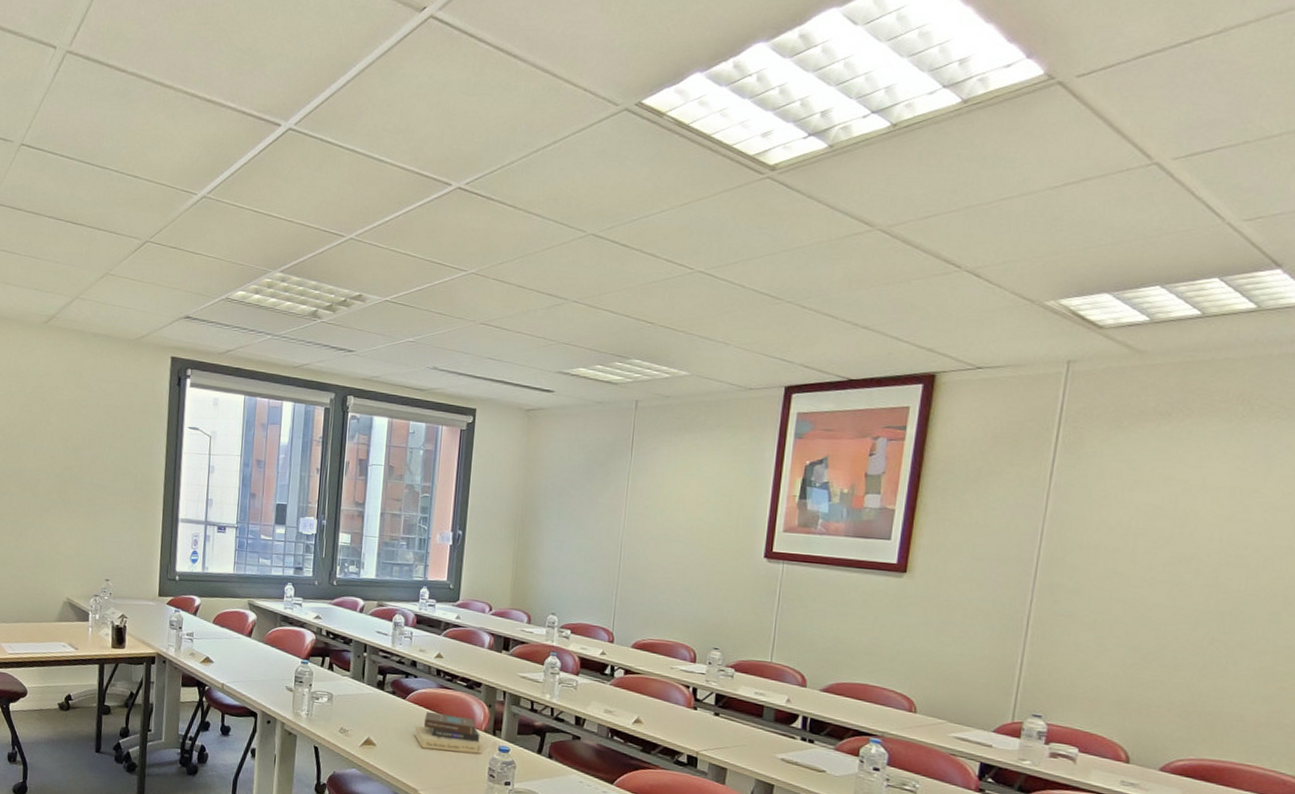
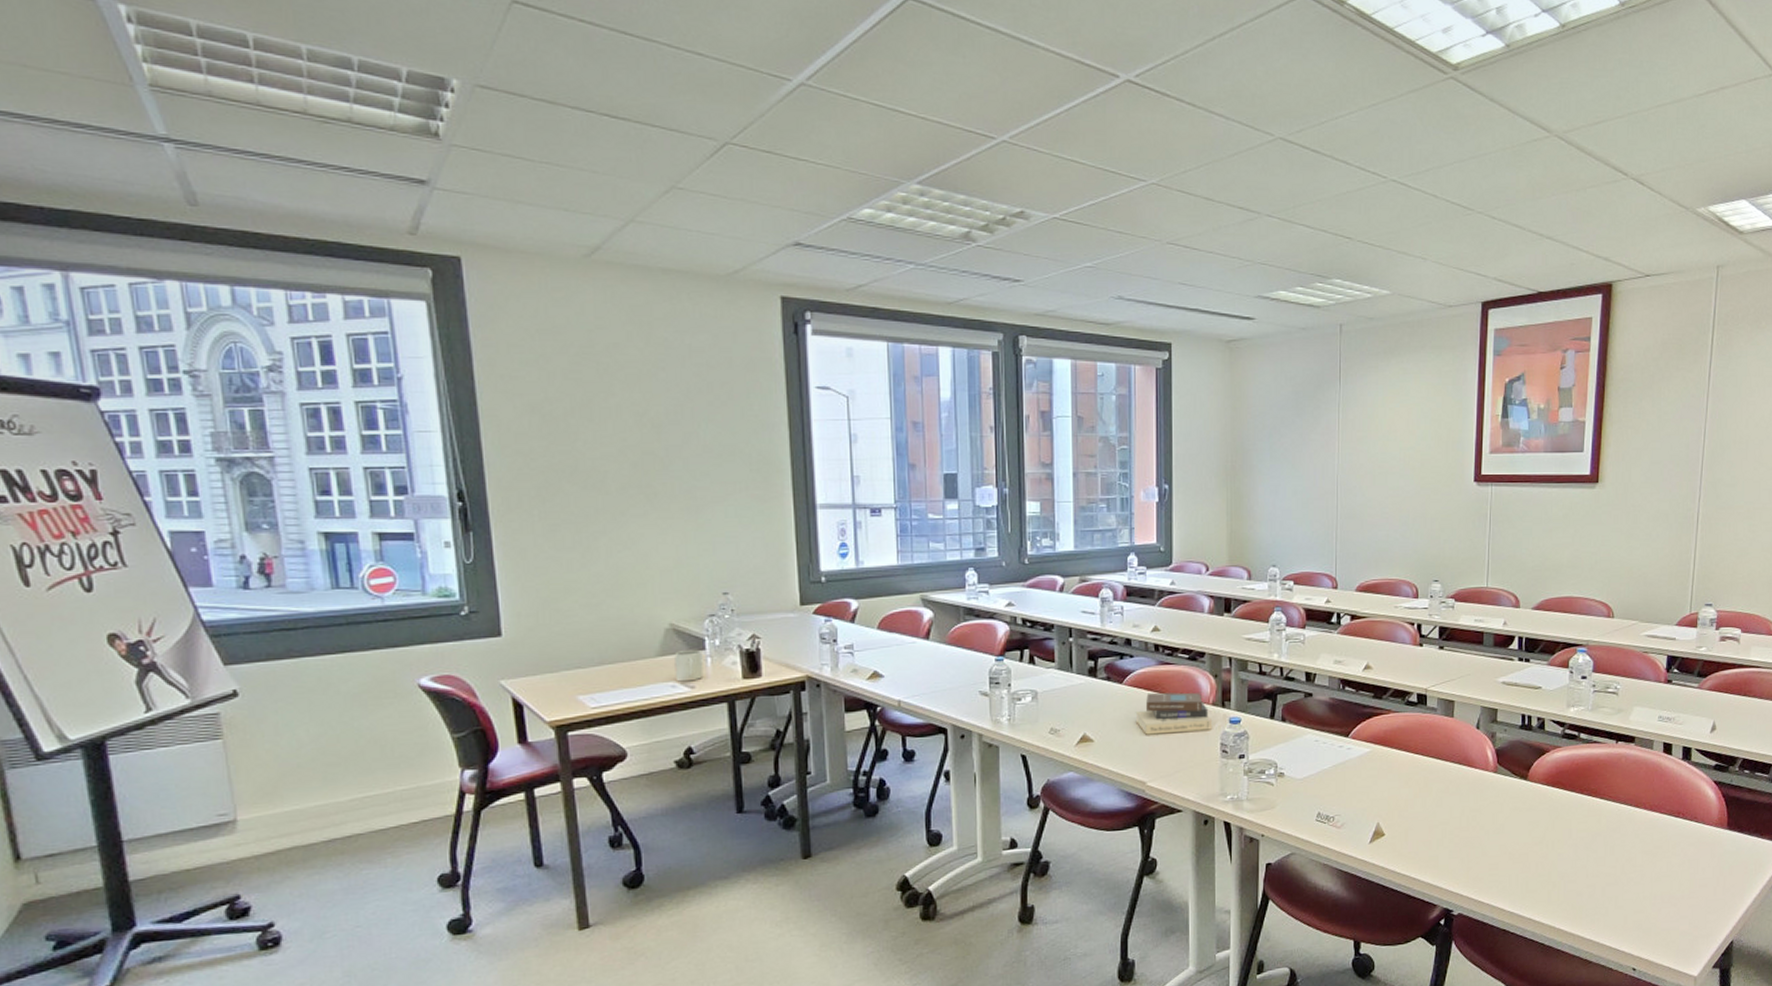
mug: none [65,619,87,644] -> present [673,649,704,682]

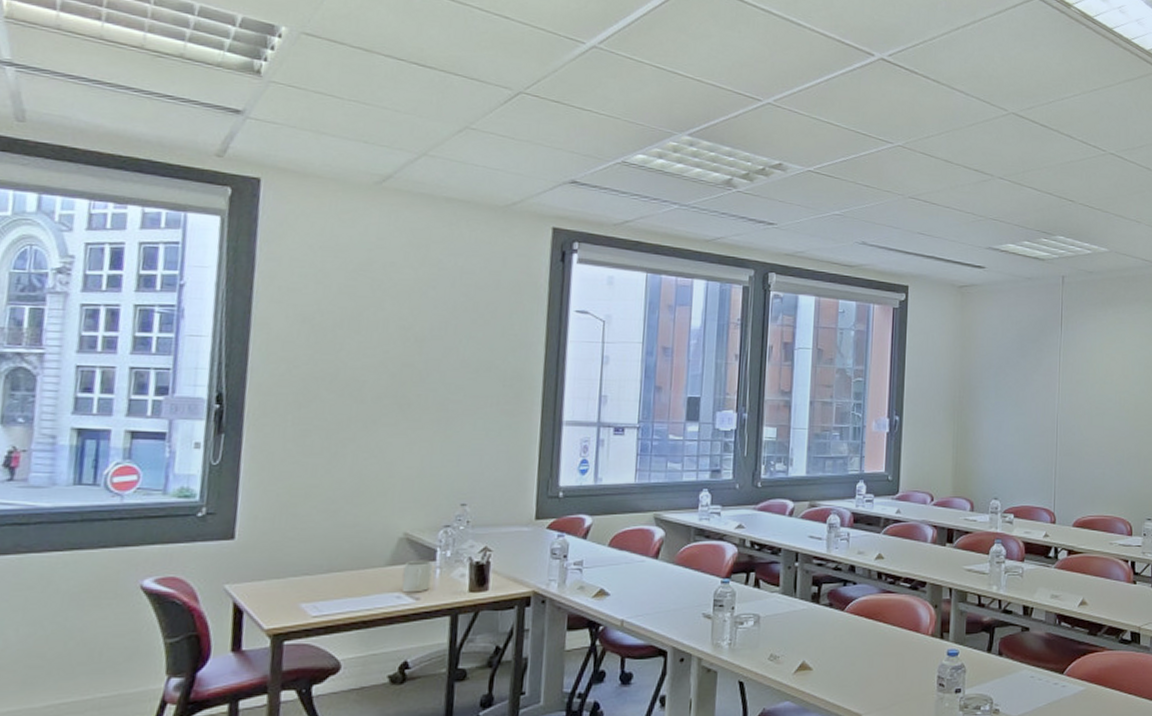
books: present [1135,692,1213,735] -> none [854,621,931,665]

